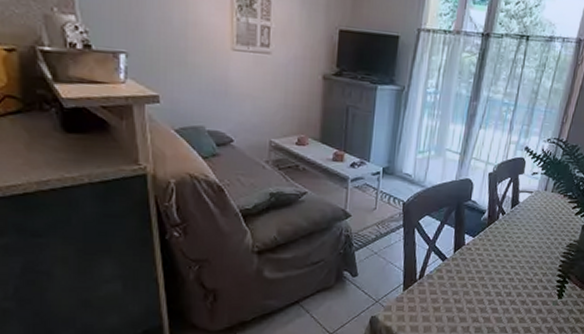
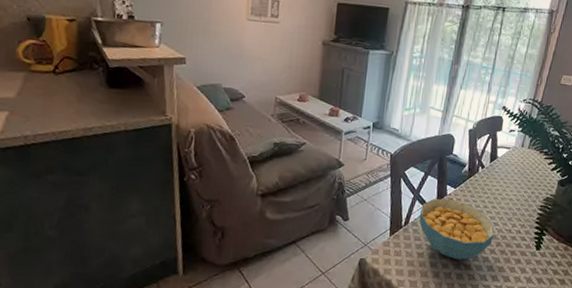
cereal bowl: none [435,248,516,313] -> present [419,198,495,260]

